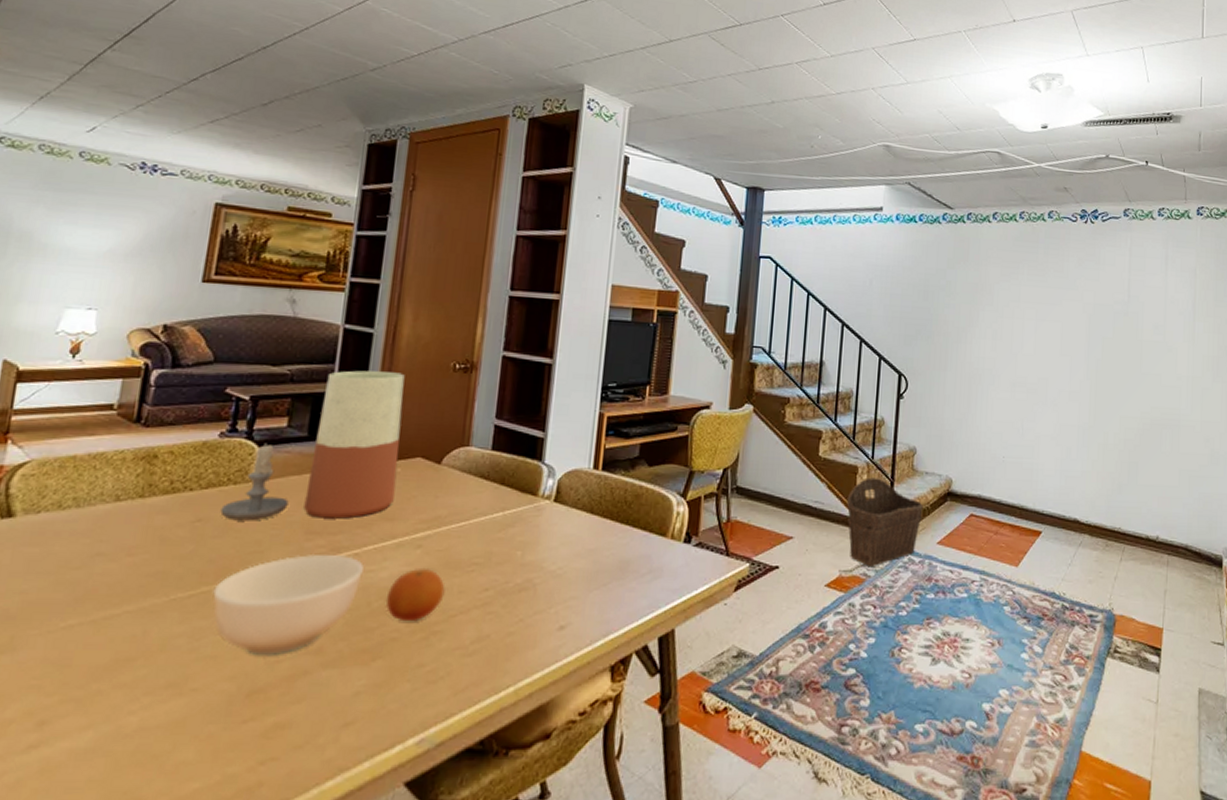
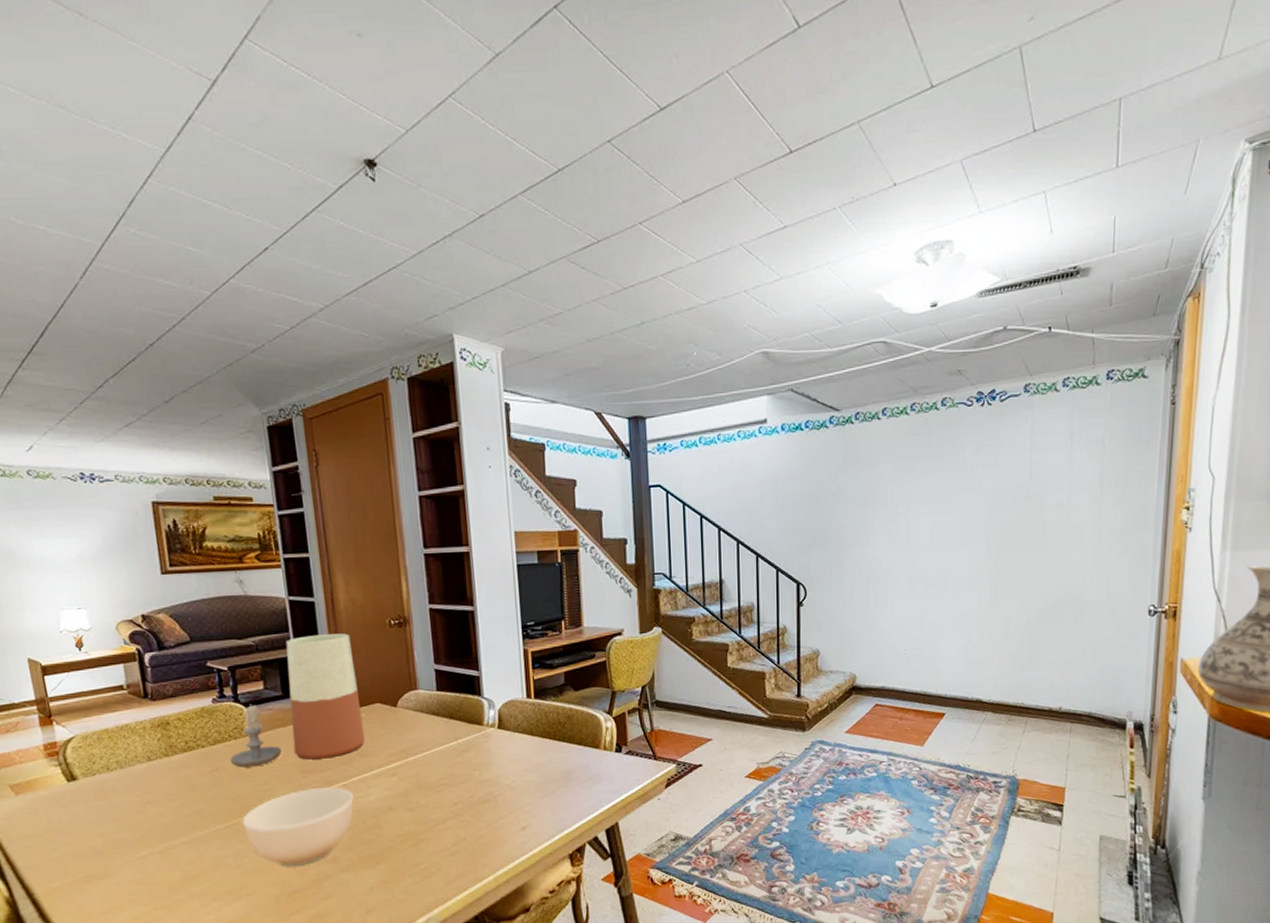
fruit: present [385,567,445,622] -> none [376,791,423,833]
wicker basket: present [846,477,923,566] -> none [757,680,830,758]

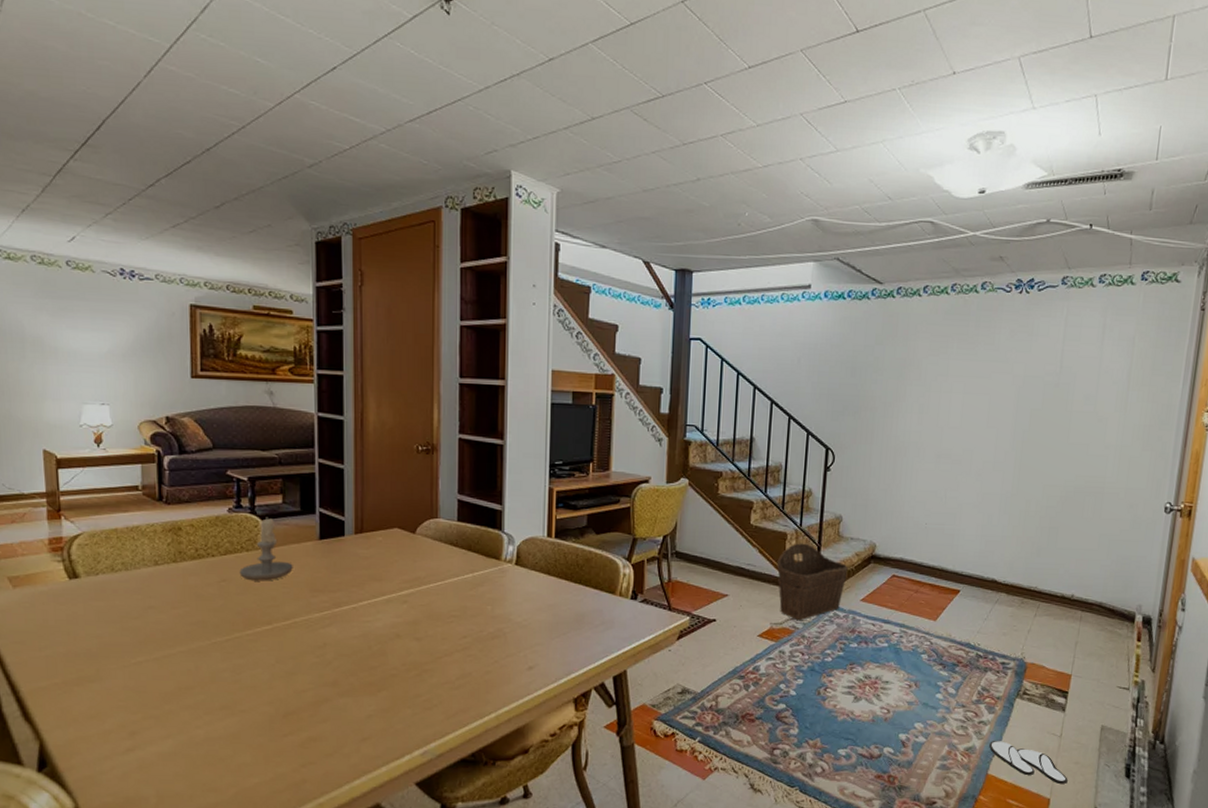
bowl: present [242,786,355,867] -> none [244,607,362,687]
vase: present [285,633,365,760] -> none [306,453,379,579]
wicker basket: none [757,680,830,758] -> present [776,543,848,620]
slippers: none [987,859,1070,897] -> present [989,741,1068,784]

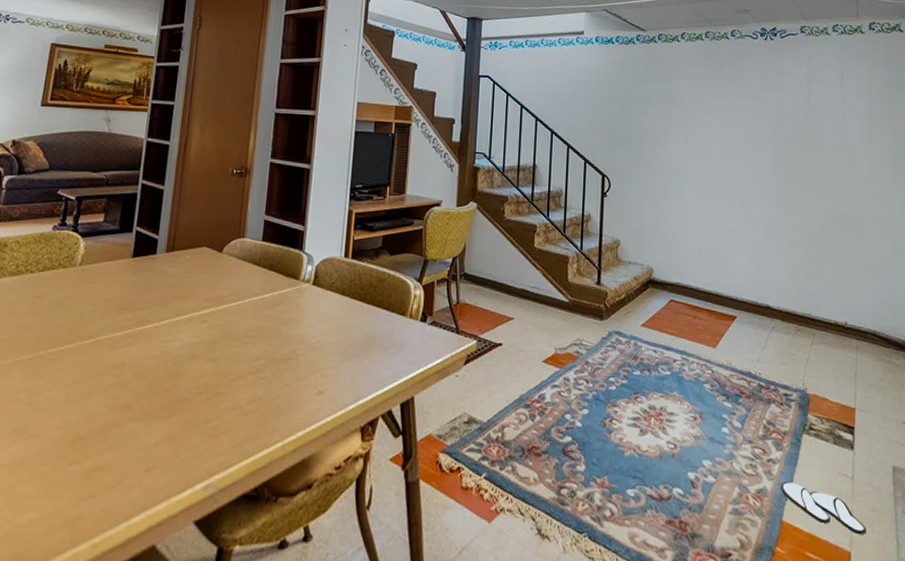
candle: present [239,517,293,581] -> none [53,234,104,298]
wicker basket: present [776,543,848,620] -> none [559,266,627,345]

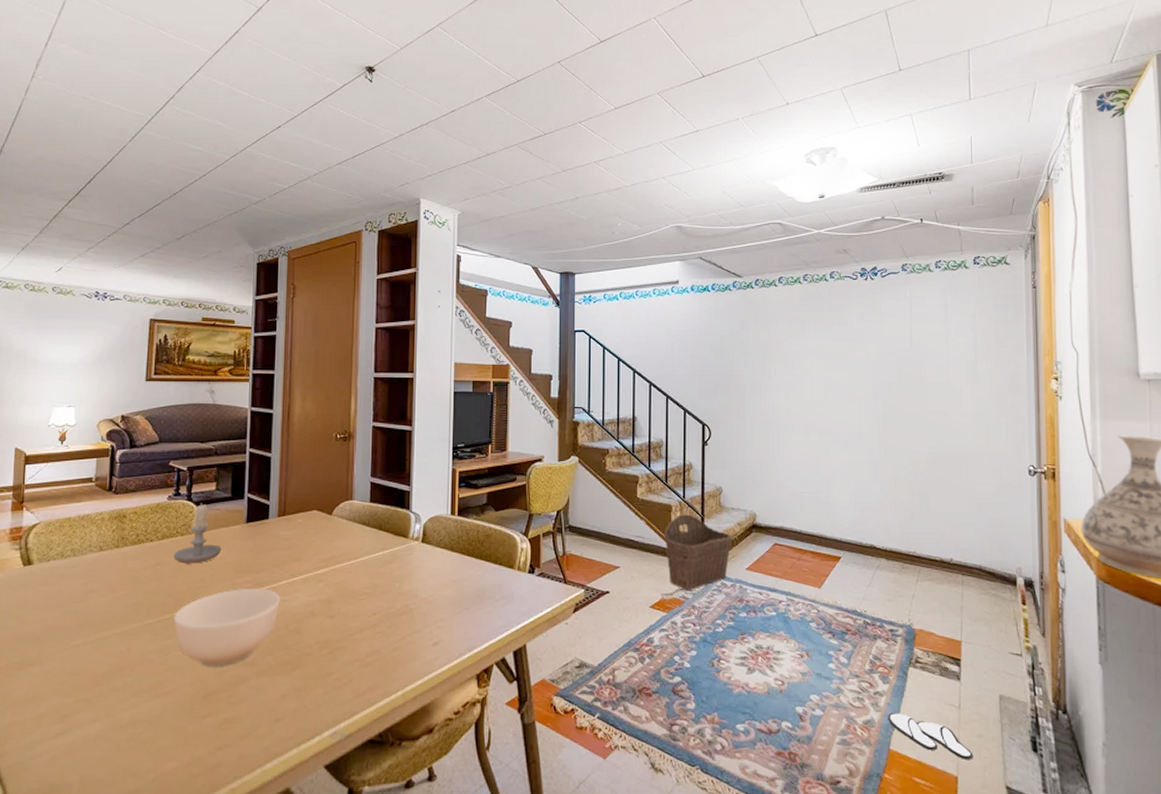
bowl: none [46,325,162,410] -> present [173,587,280,667]
candle: none [53,234,104,298] -> present [173,503,222,564]
wicker basket: none [559,266,627,345] -> present [663,514,731,590]

